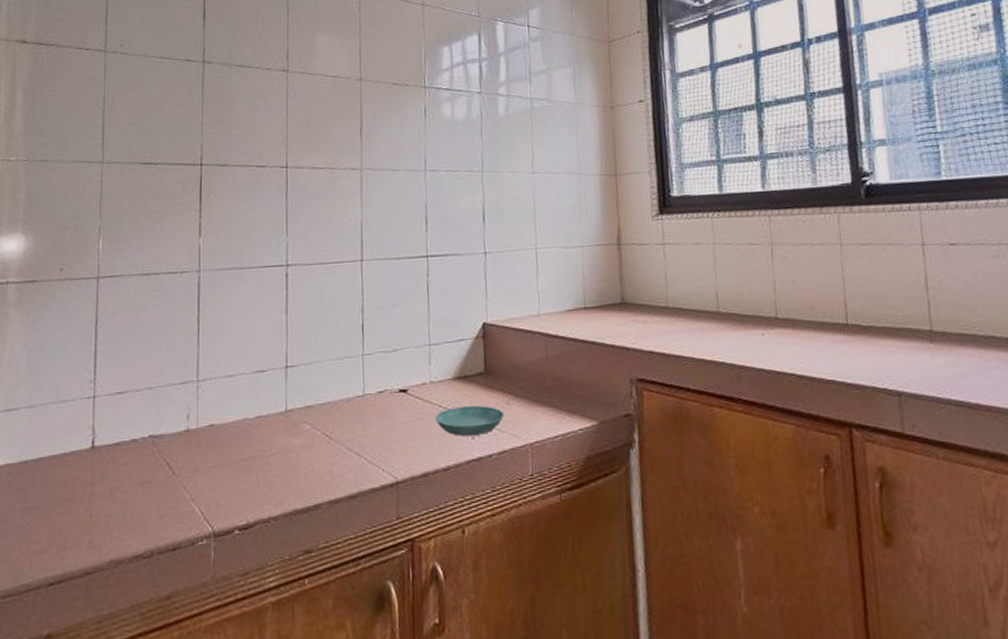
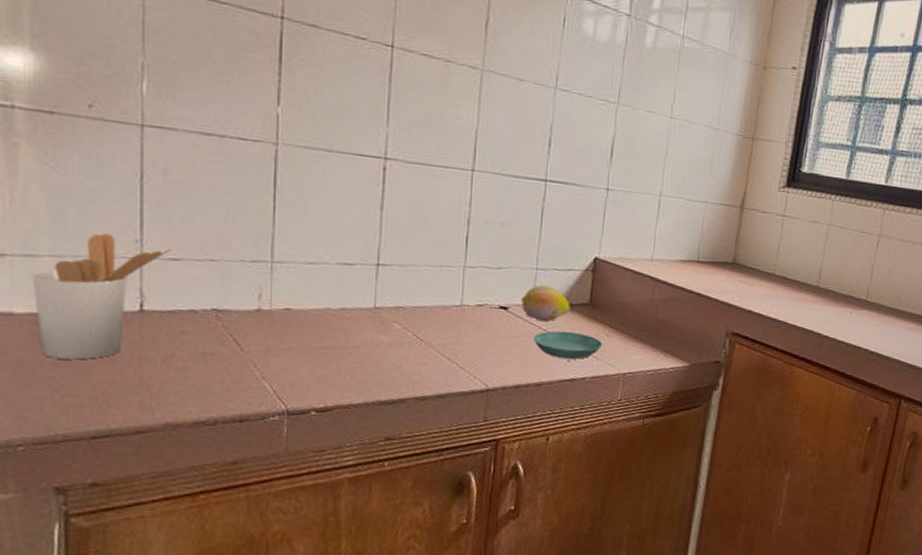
utensil holder: none [11,379,118,506] -> present [31,233,172,360]
fruit: none [419,360,467,398] -> present [521,285,570,321]

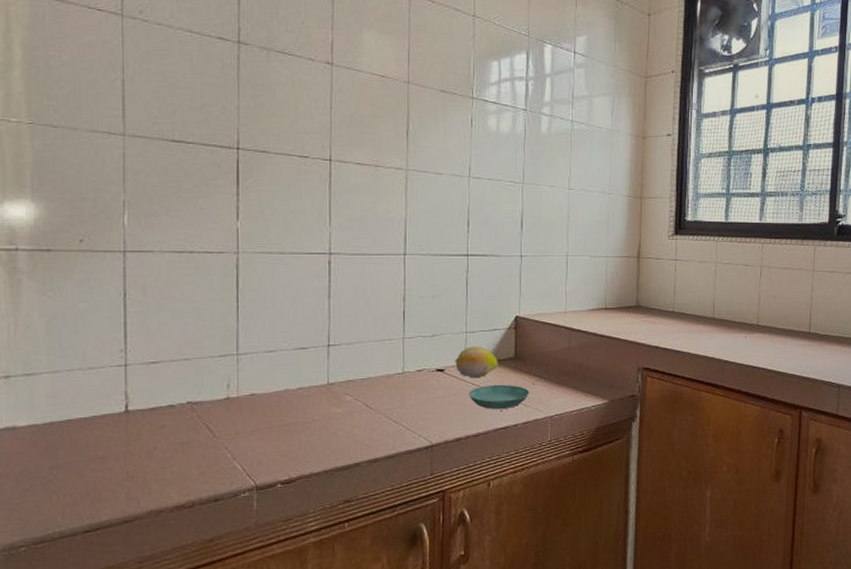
utensil holder: present [31,233,172,360] -> none [32,347,151,463]

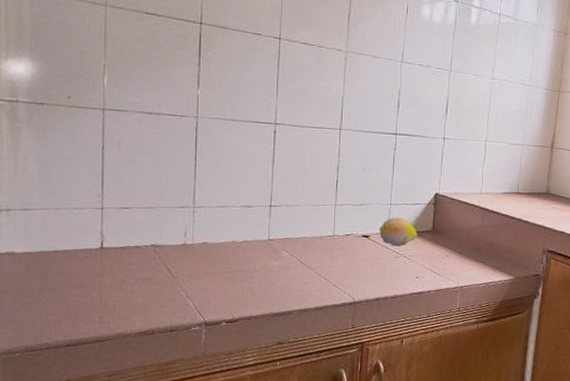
saucer: present [469,384,530,409] -> none [390,253,444,276]

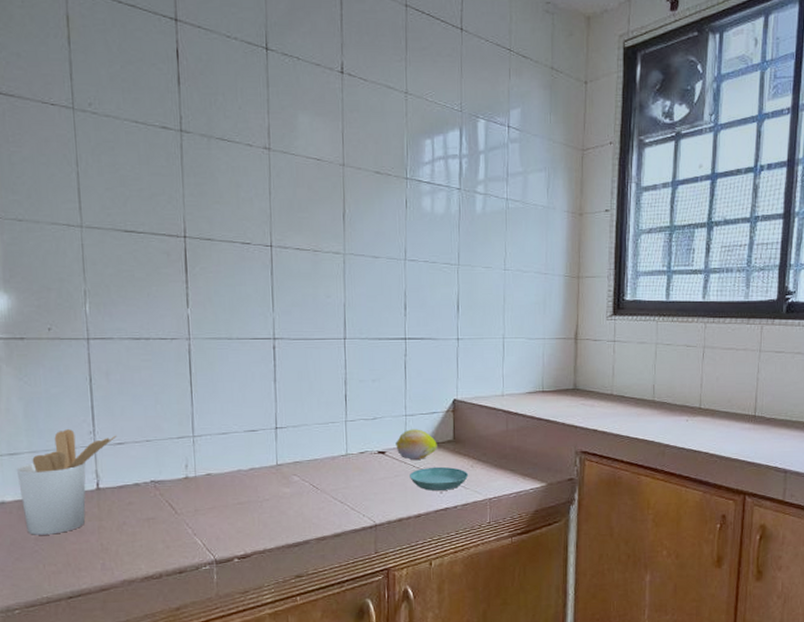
utensil holder: none [27,191,123,287] -> present [16,429,117,535]
saucer: none [390,253,444,276] -> present [410,466,469,491]

